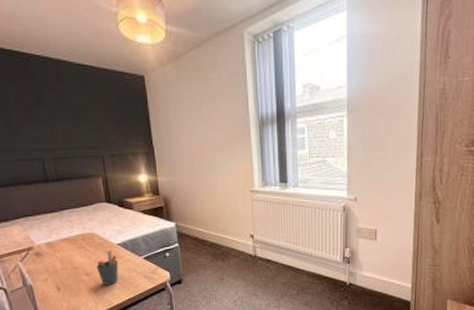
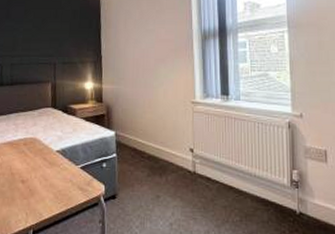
pen holder: present [96,250,119,285] -> none [33,156,55,195]

